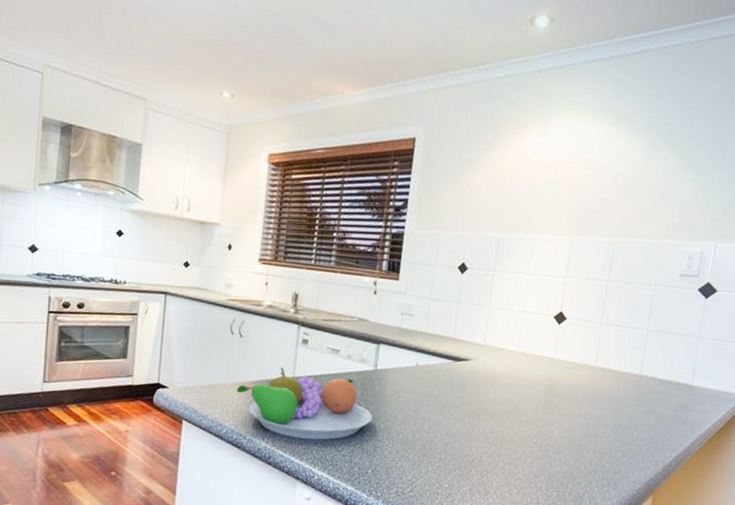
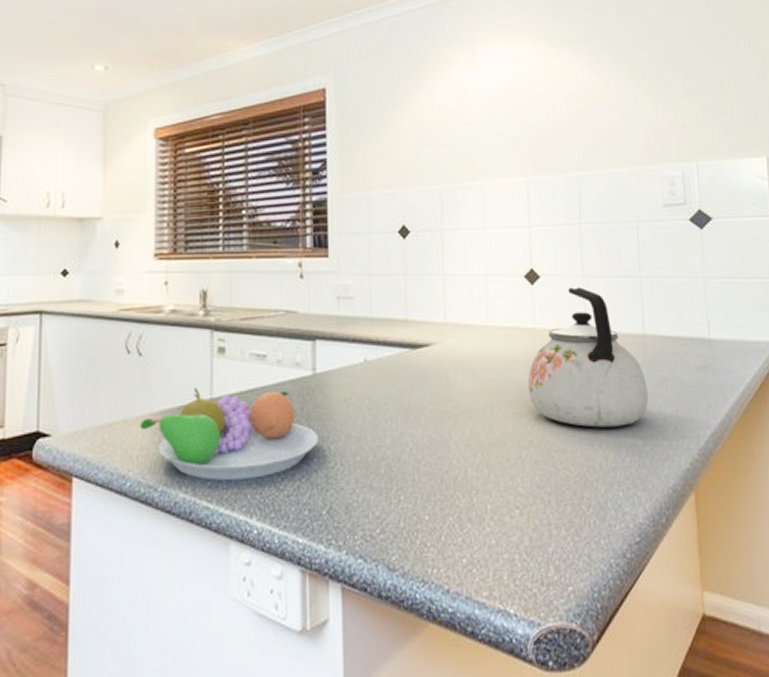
kettle: none [540,330,635,441] -> present [527,287,649,428]

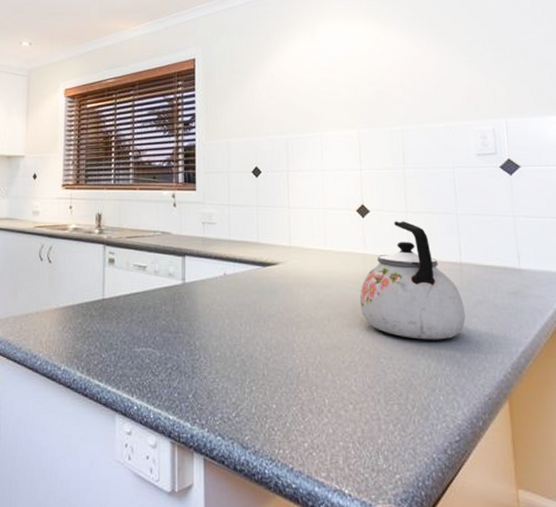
fruit bowl: present [140,388,319,481] -> none [49,290,187,365]

